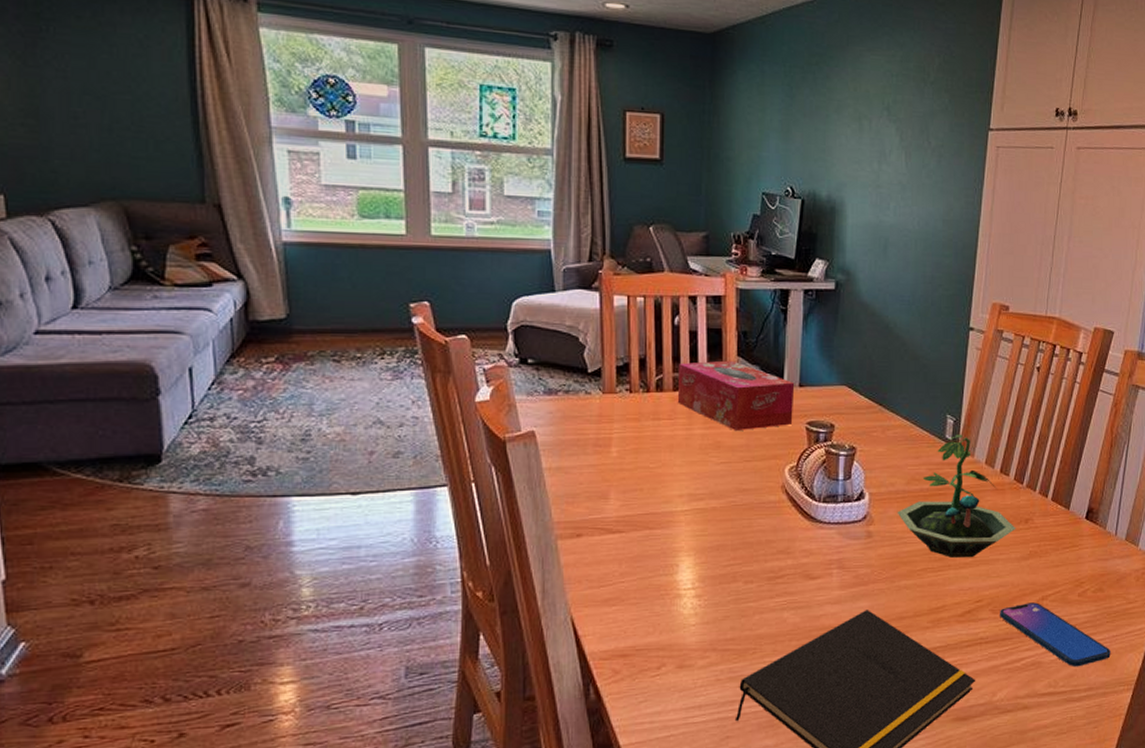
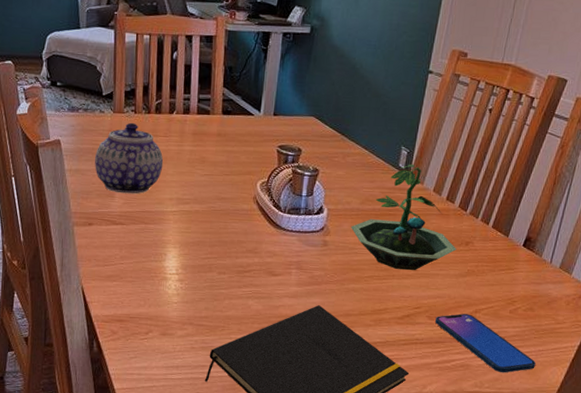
teapot: none [582,404,669,494] -> present [95,122,164,194]
tissue box: present [677,360,795,430] -> none [172,90,270,150]

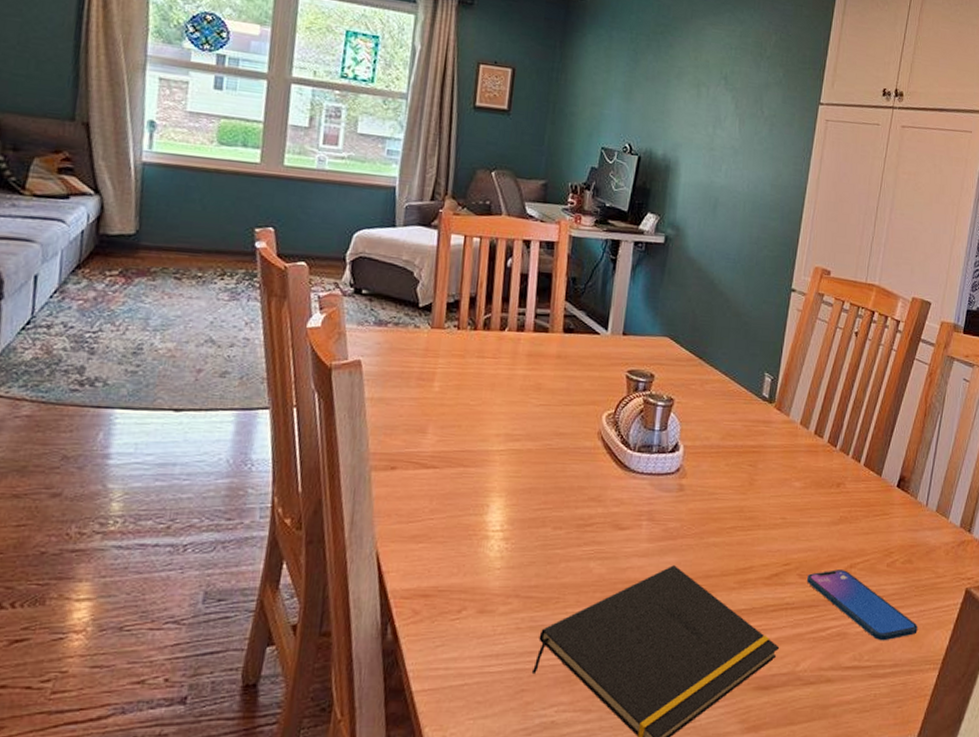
teapot: present [95,122,164,194] -> none [403,340,491,429]
terrarium: present [350,164,457,271] -> none [710,393,828,519]

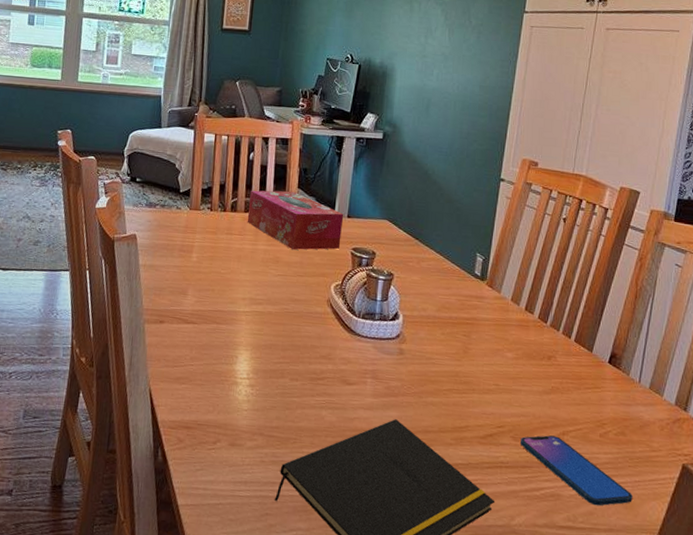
tissue box: none [503,304,619,374] -> present [247,190,344,250]

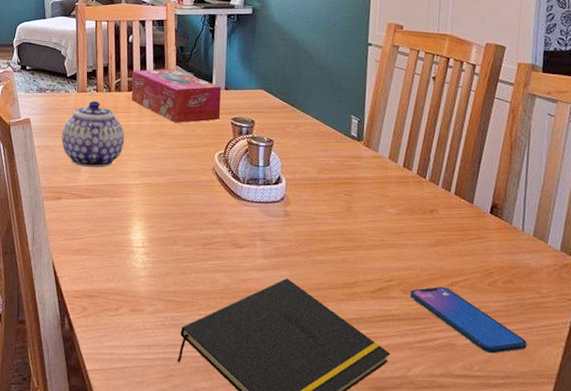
teapot: none [169,219,238,293] -> present [62,100,125,168]

